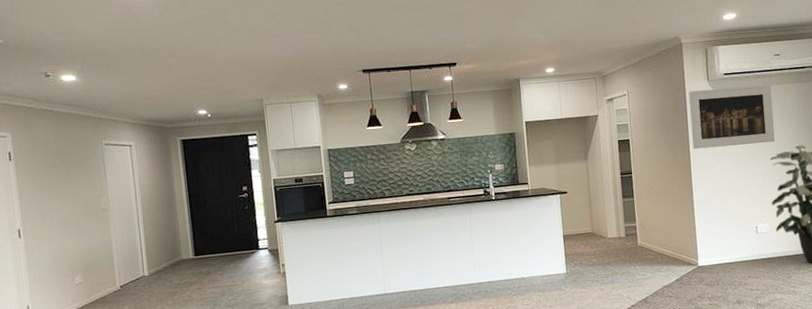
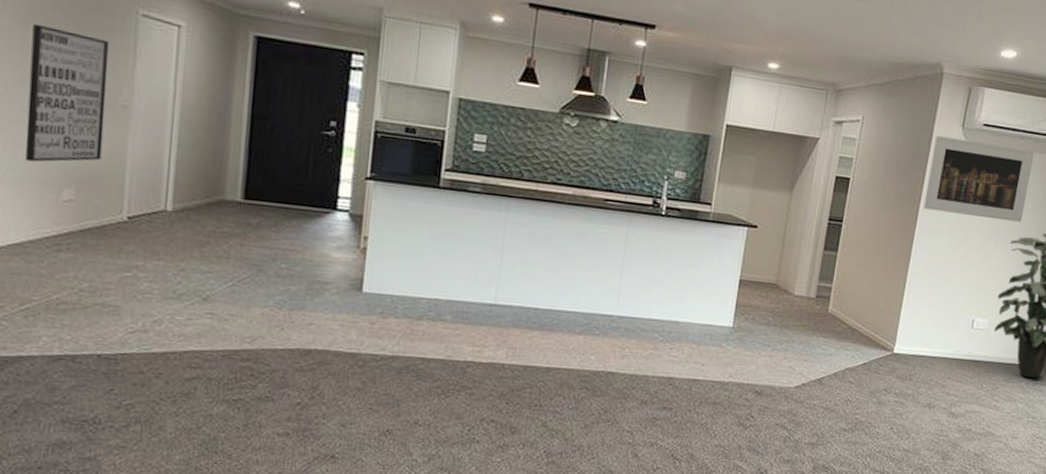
wall art: none [37,167,96,262] -> present [25,23,110,162]

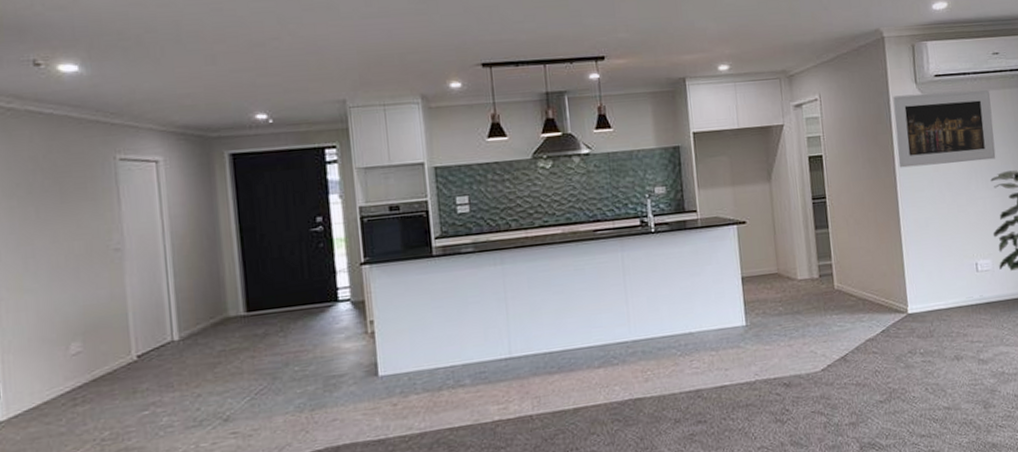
wall art: present [25,23,110,162] -> none [18,190,102,324]

